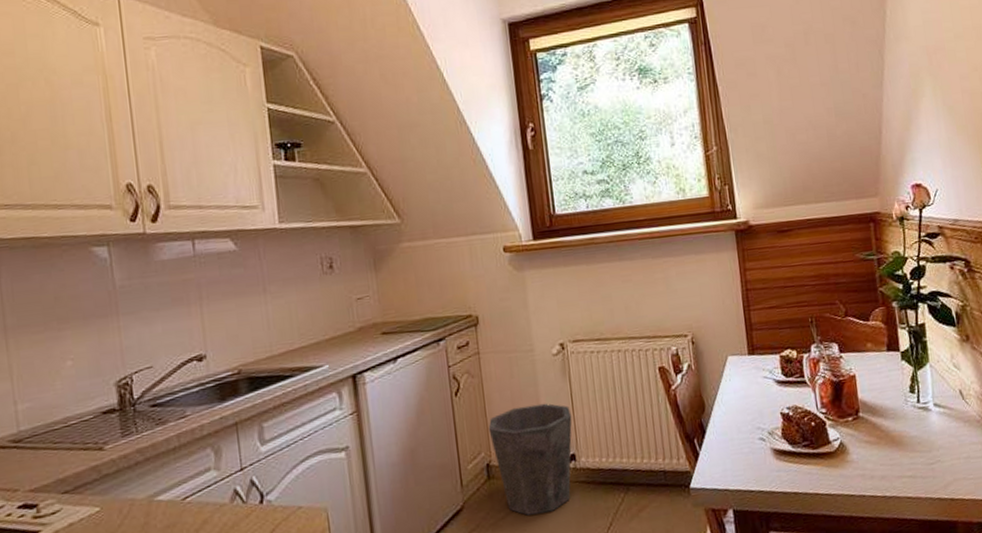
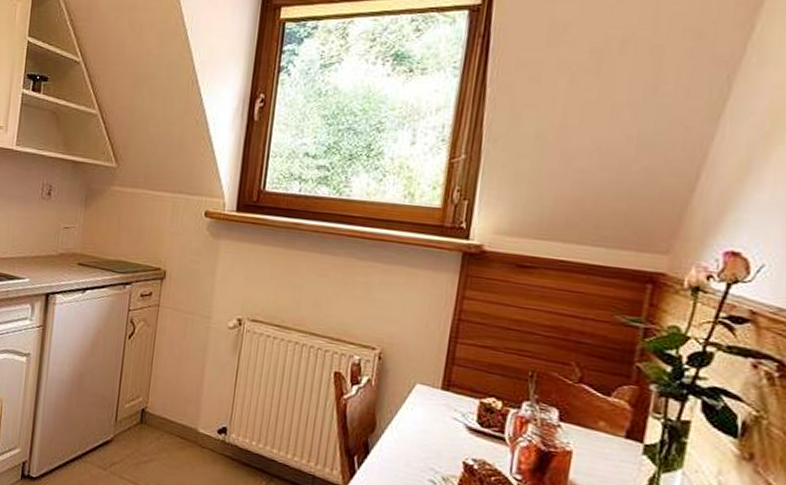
waste bin: present [488,403,572,516] -> none [151,366,233,473]

